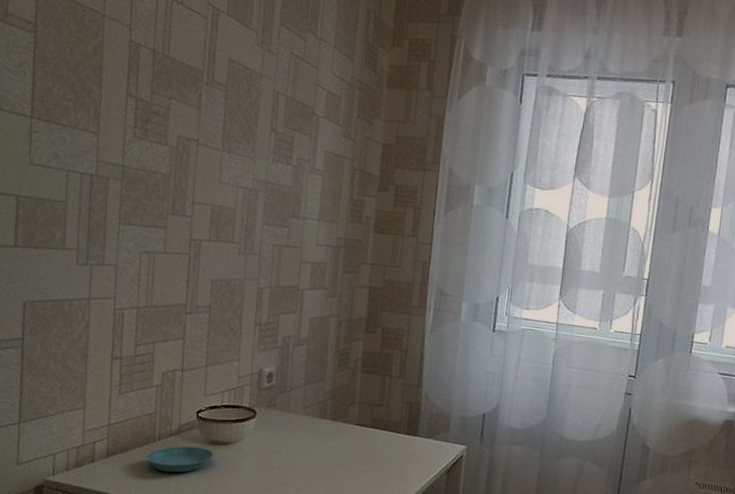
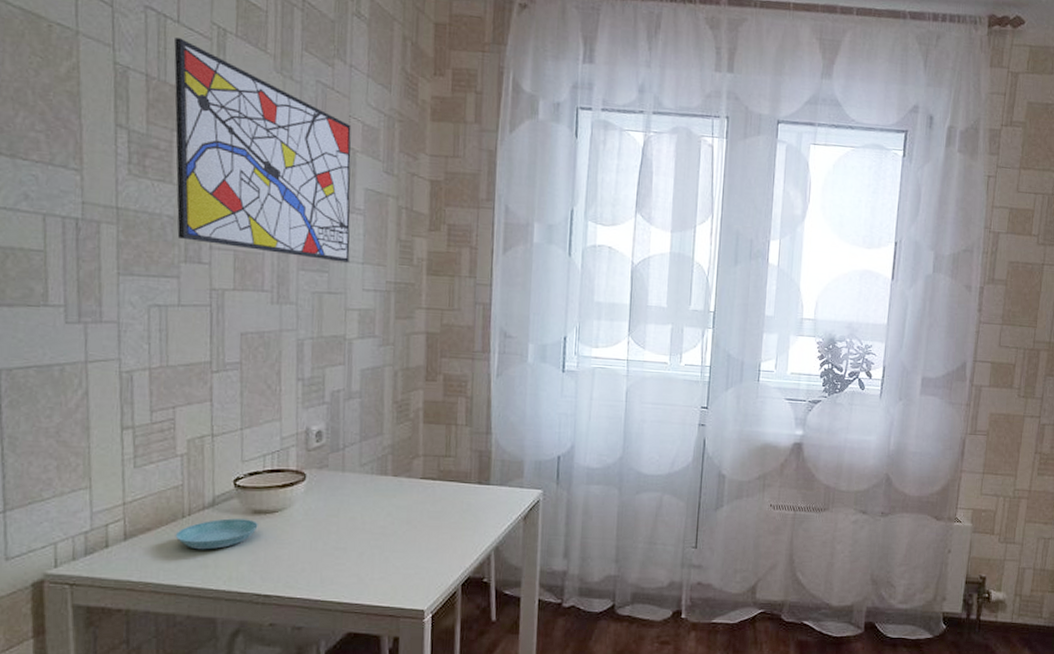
wall art: none [167,18,317,219] -> present [174,38,352,263]

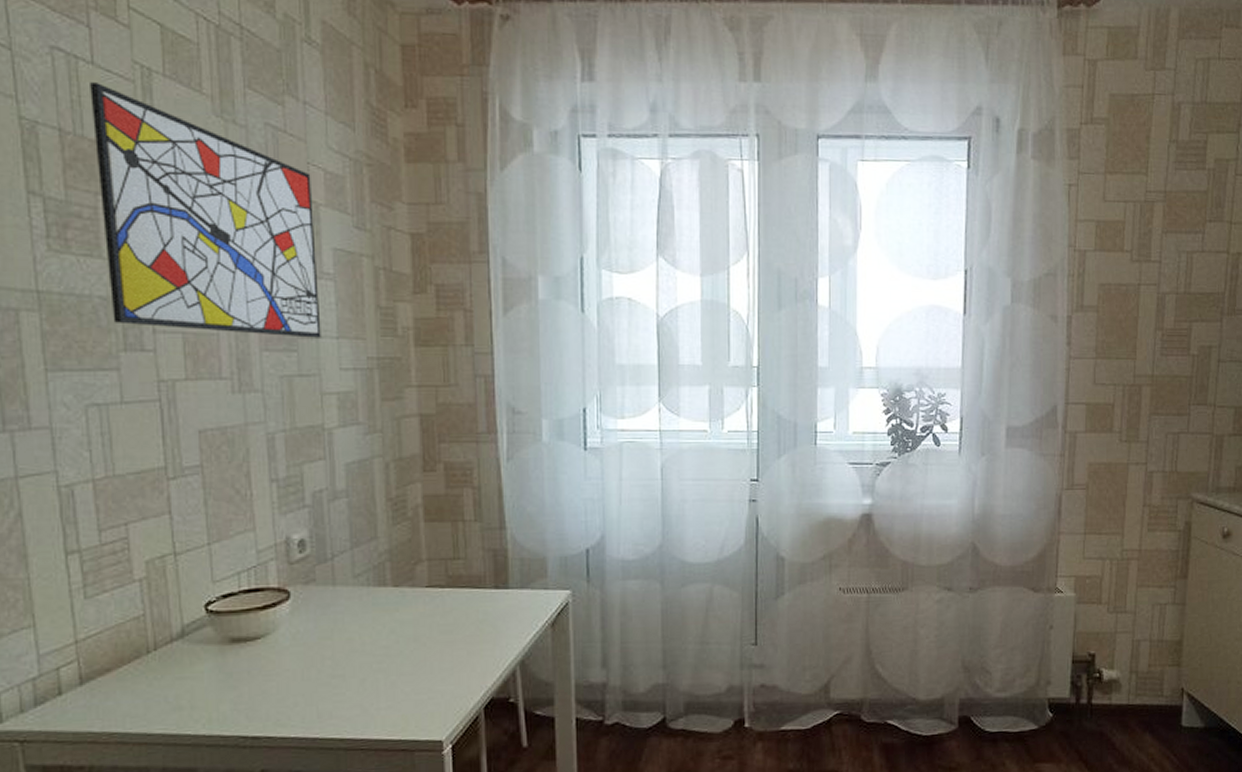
saucer: present [175,518,258,550] -> none [140,649,238,690]

